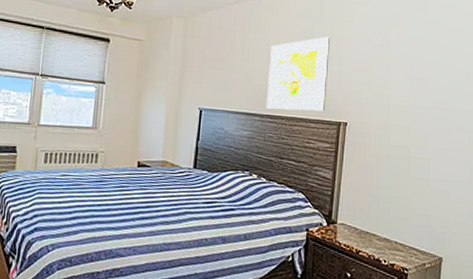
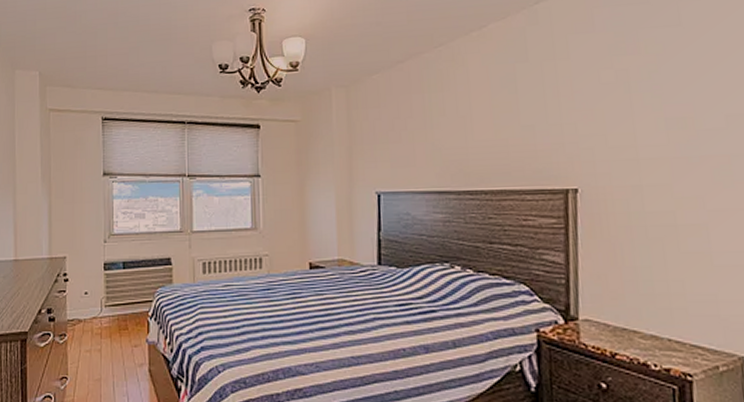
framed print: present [266,36,331,112] -> none [460,82,545,184]

